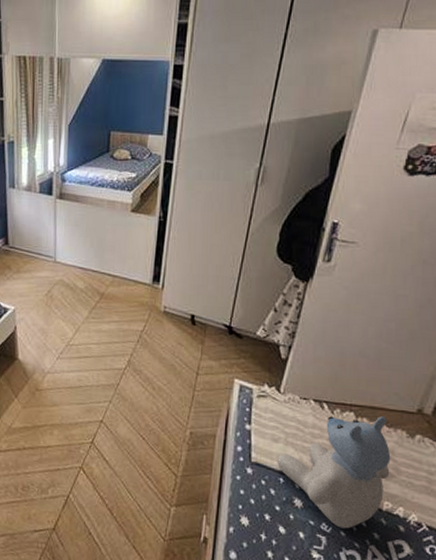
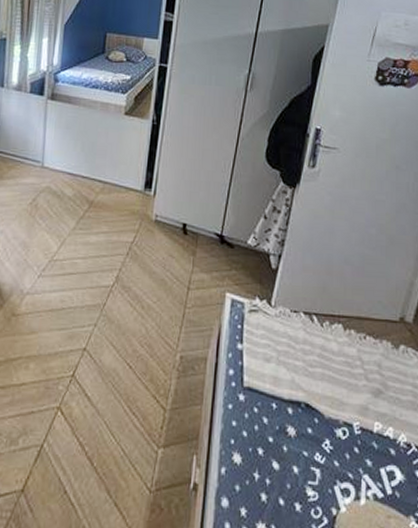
stuffed bear: present [277,416,391,529] -> none [270,327,378,458]

